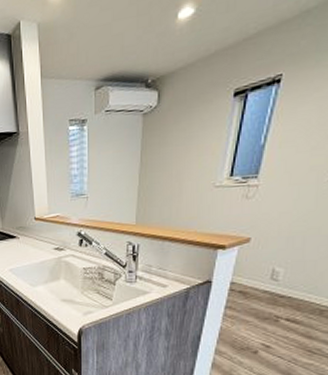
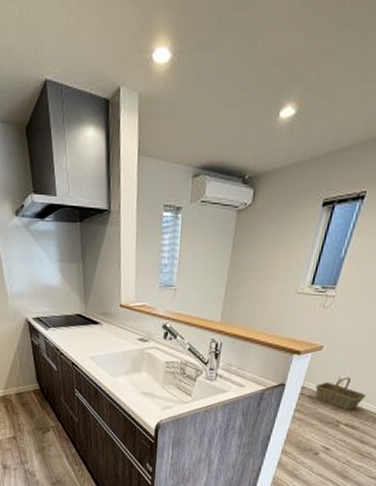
basket: none [246,268,307,304] -> present [315,377,366,411]

